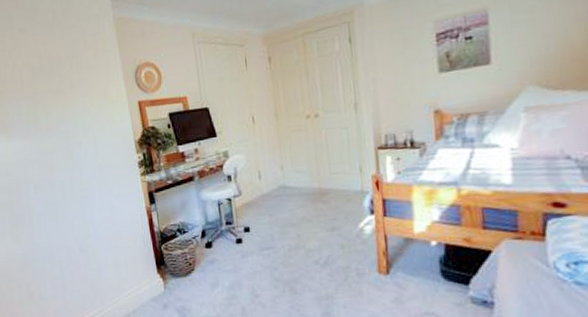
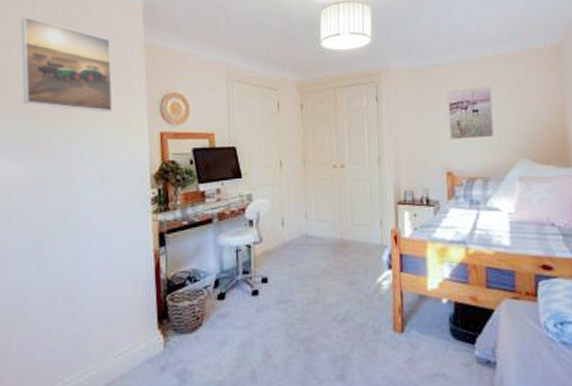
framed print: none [8,9,96,90] -> present [21,16,113,113]

